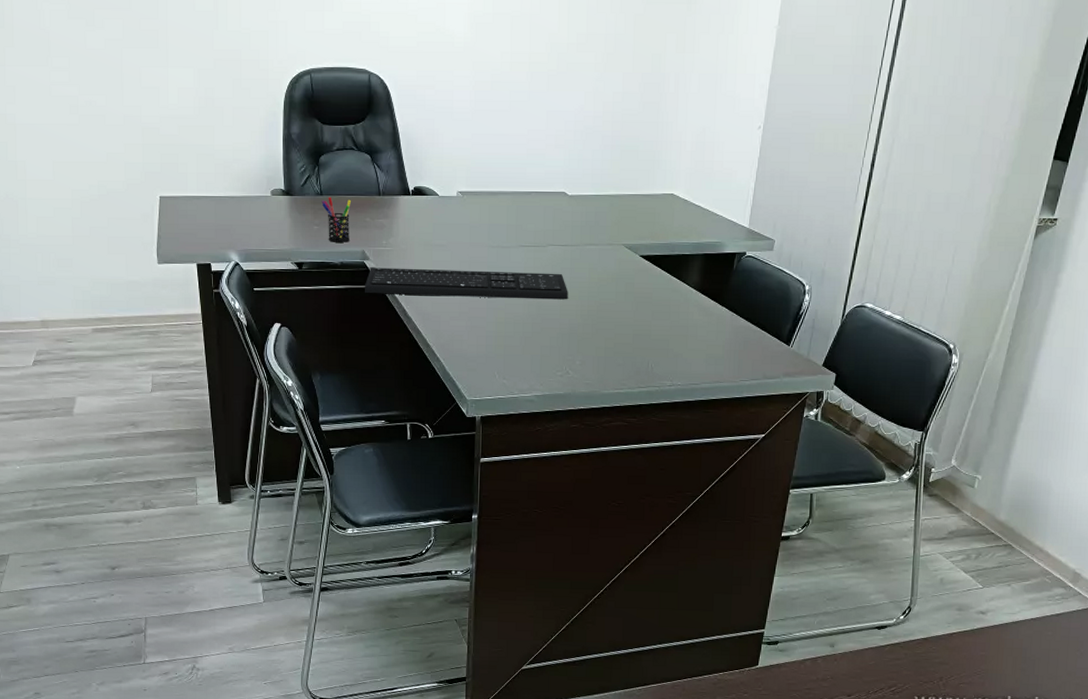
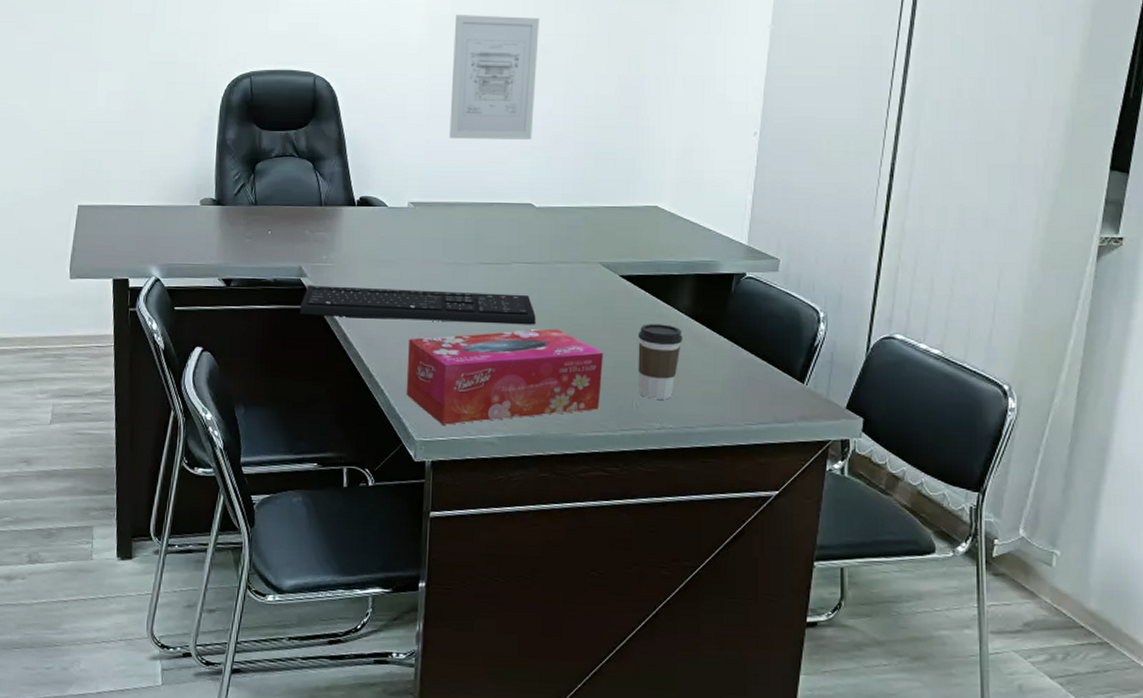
pen holder: present [321,197,351,242] -> none [255,207,289,257]
tissue box: none [458,303,625,386] -> present [406,328,603,425]
wall art: none [492,14,572,133] -> present [449,15,539,140]
coffee cup: none [653,297,692,361] -> present [638,324,683,400]

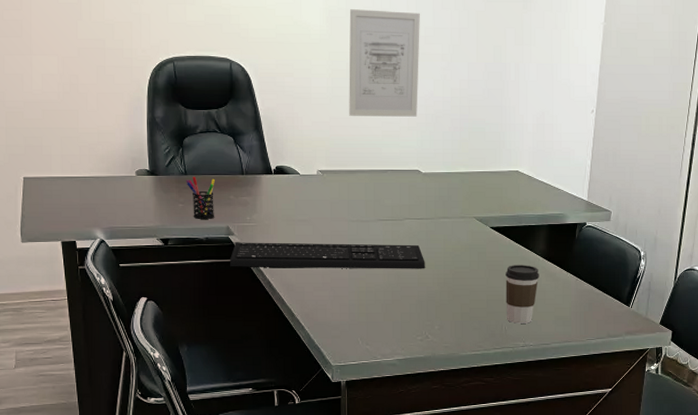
pen holder: none [255,207,289,257] -> present [186,176,215,219]
tissue box: present [406,328,603,425] -> none [322,271,479,352]

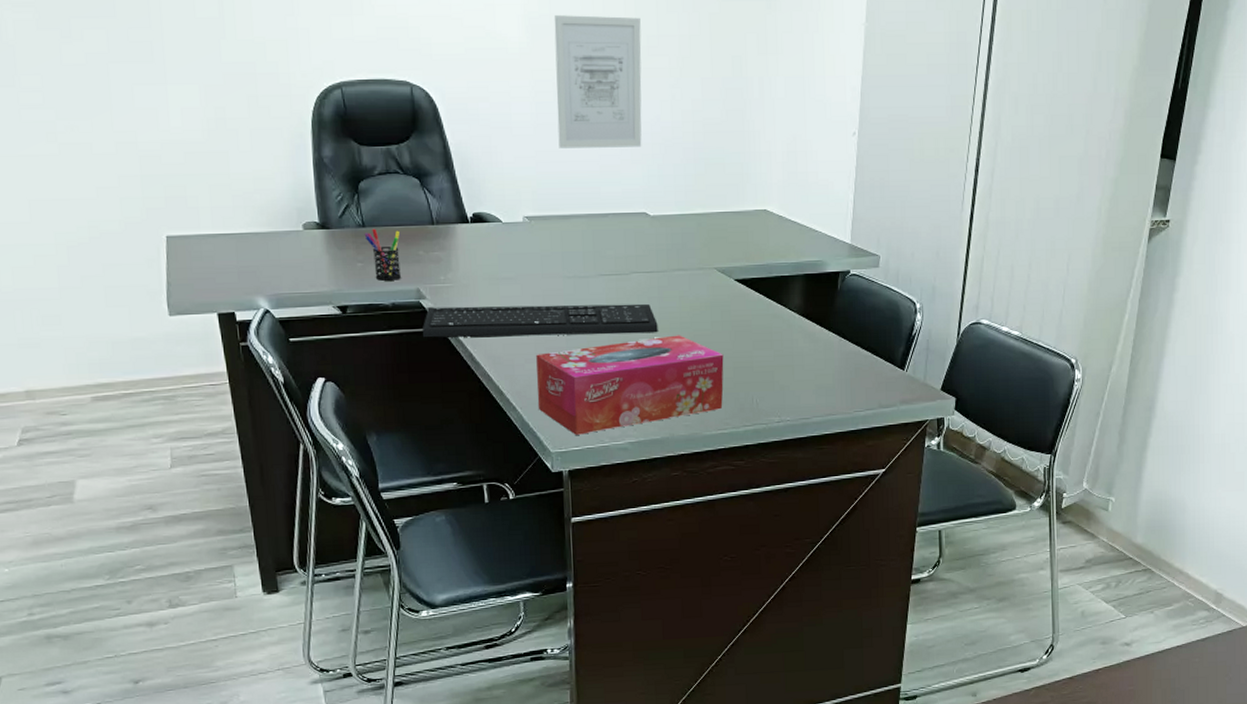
tissue box: none [322,271,479,352] -> present [536,335,724,435]
coffee cup: present [505,265,539,324] -> none [755,324,796,395]

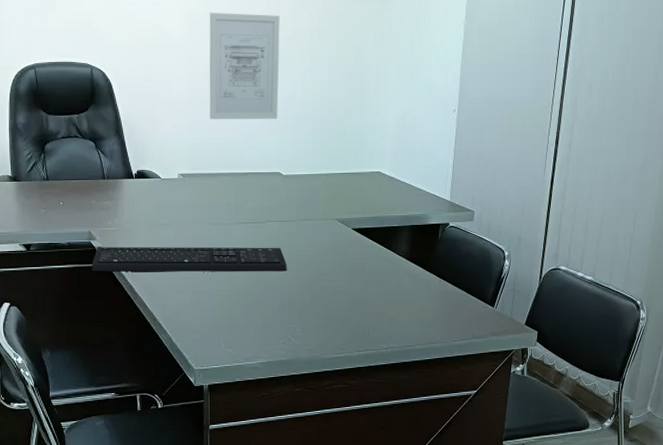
pen holder: present [364,228,402,281] -> none [48,181,77,224]
tissue box: present [536,335,724,435] -> none [184,274,342,355]

